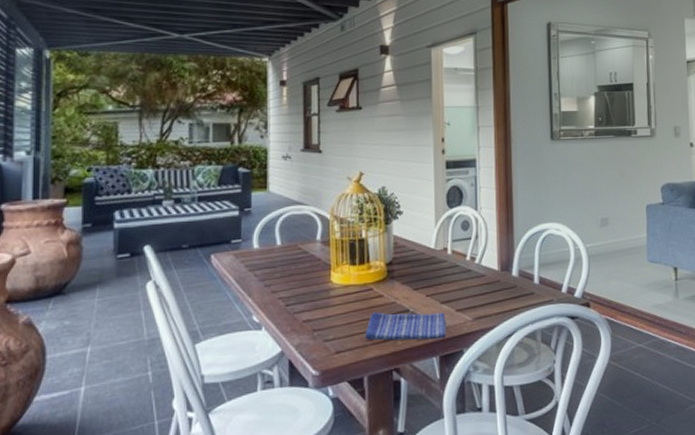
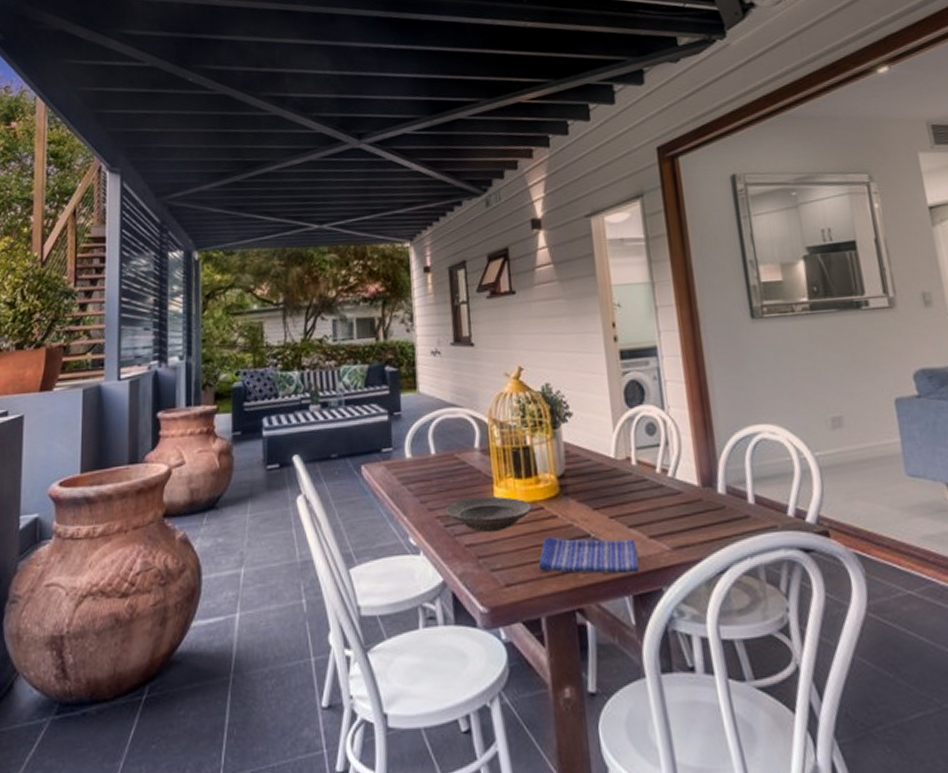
plate: none [286,280,364,310] -> present [444,496,533,532]

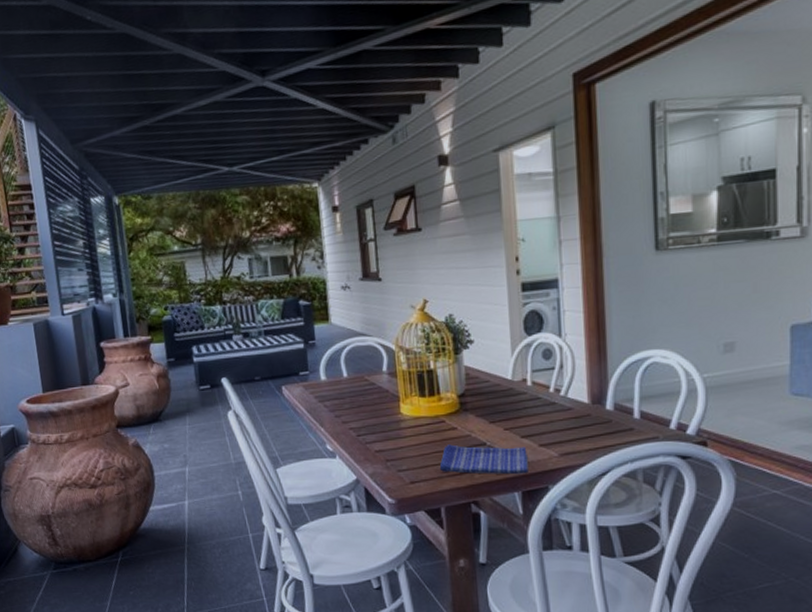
plate: present [444,496,533,532] -> none [357,411,436,441]

